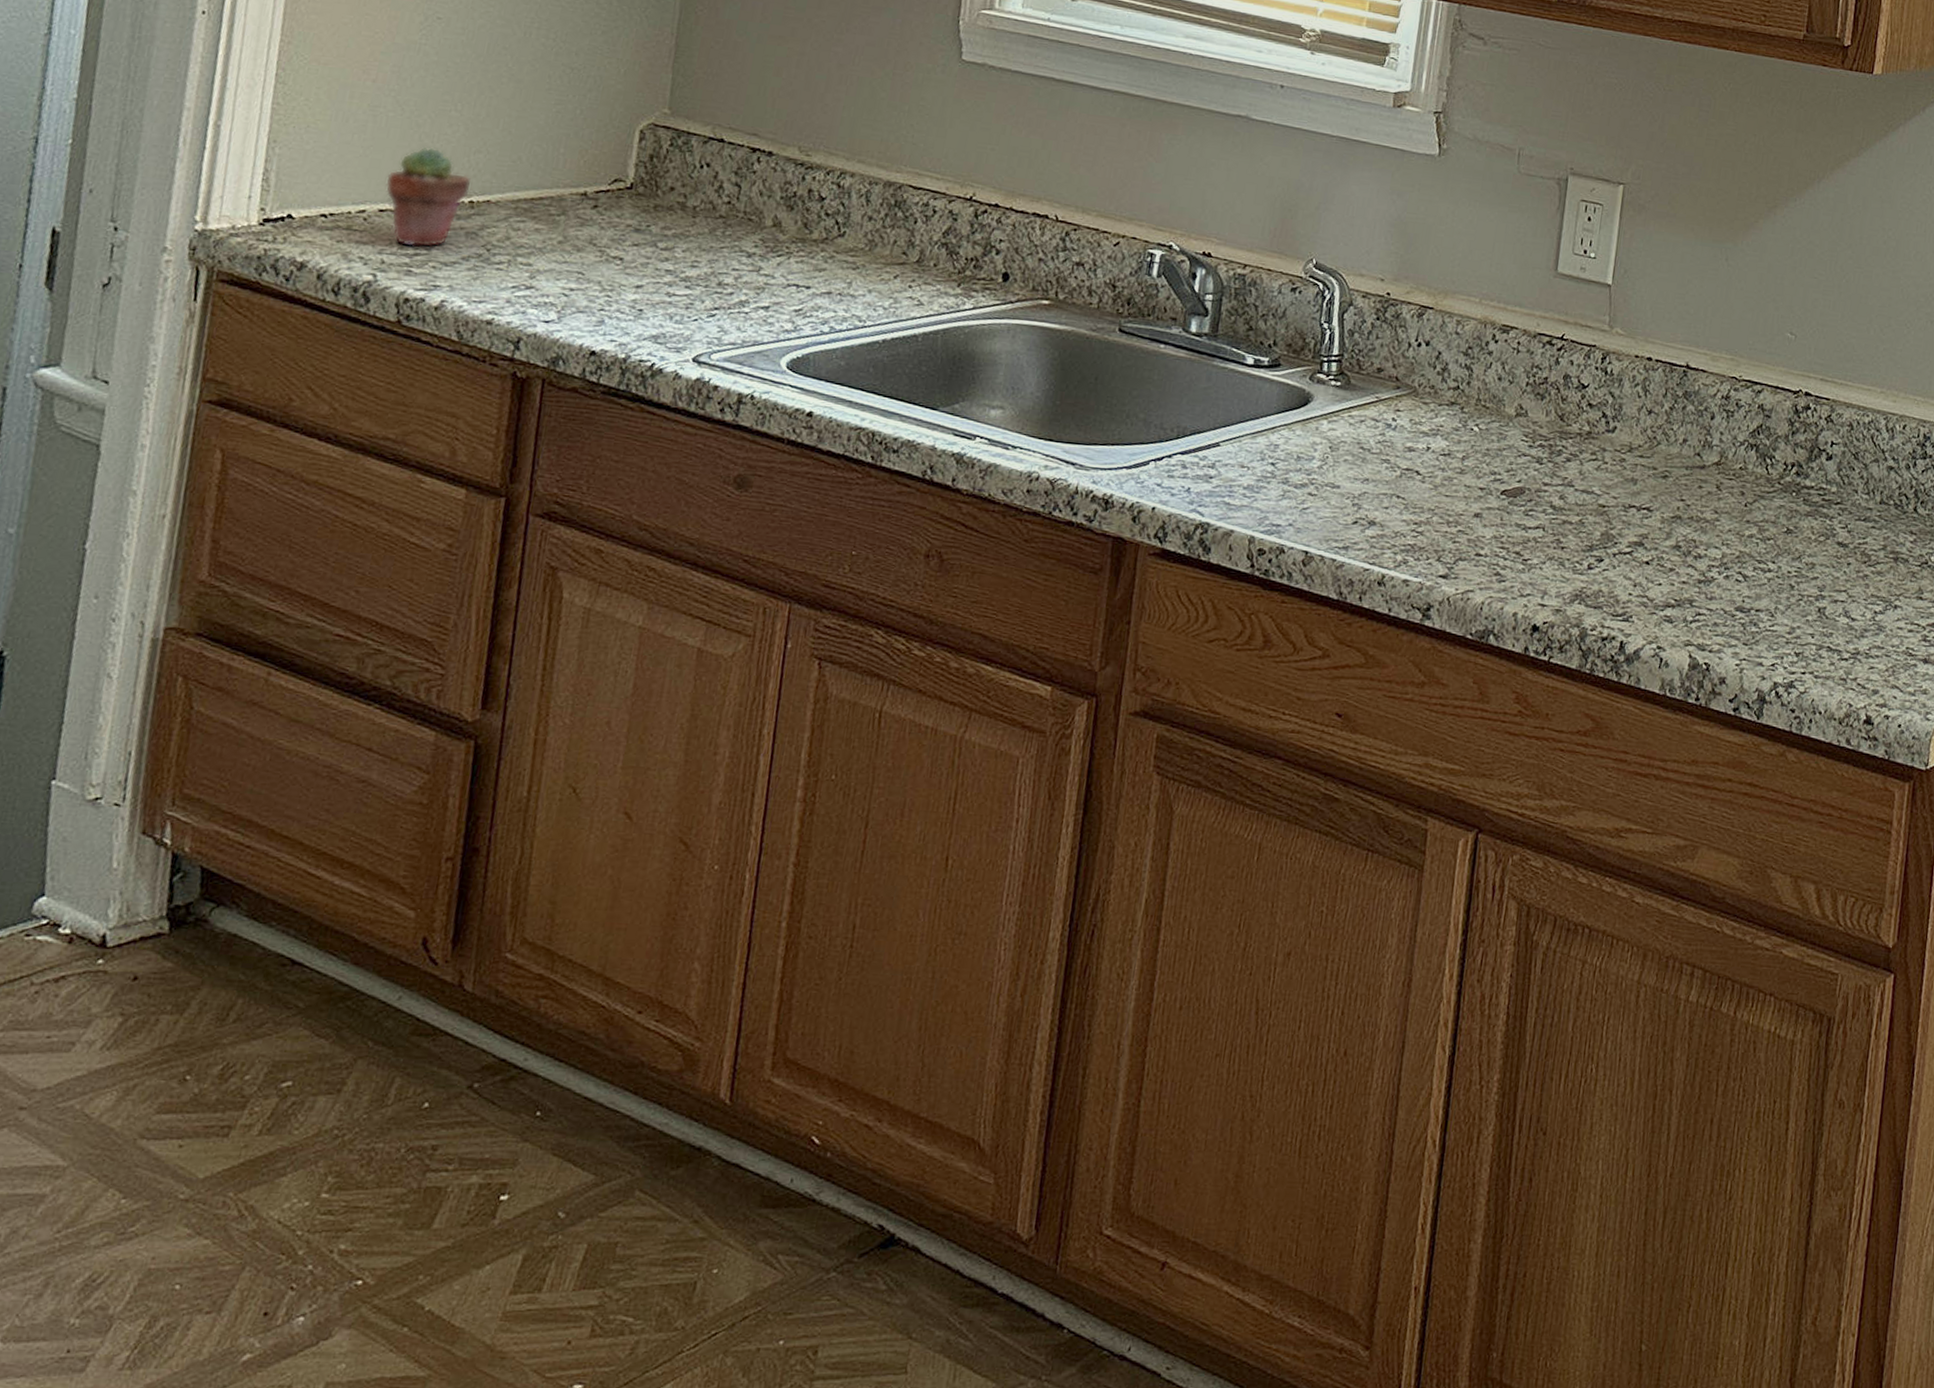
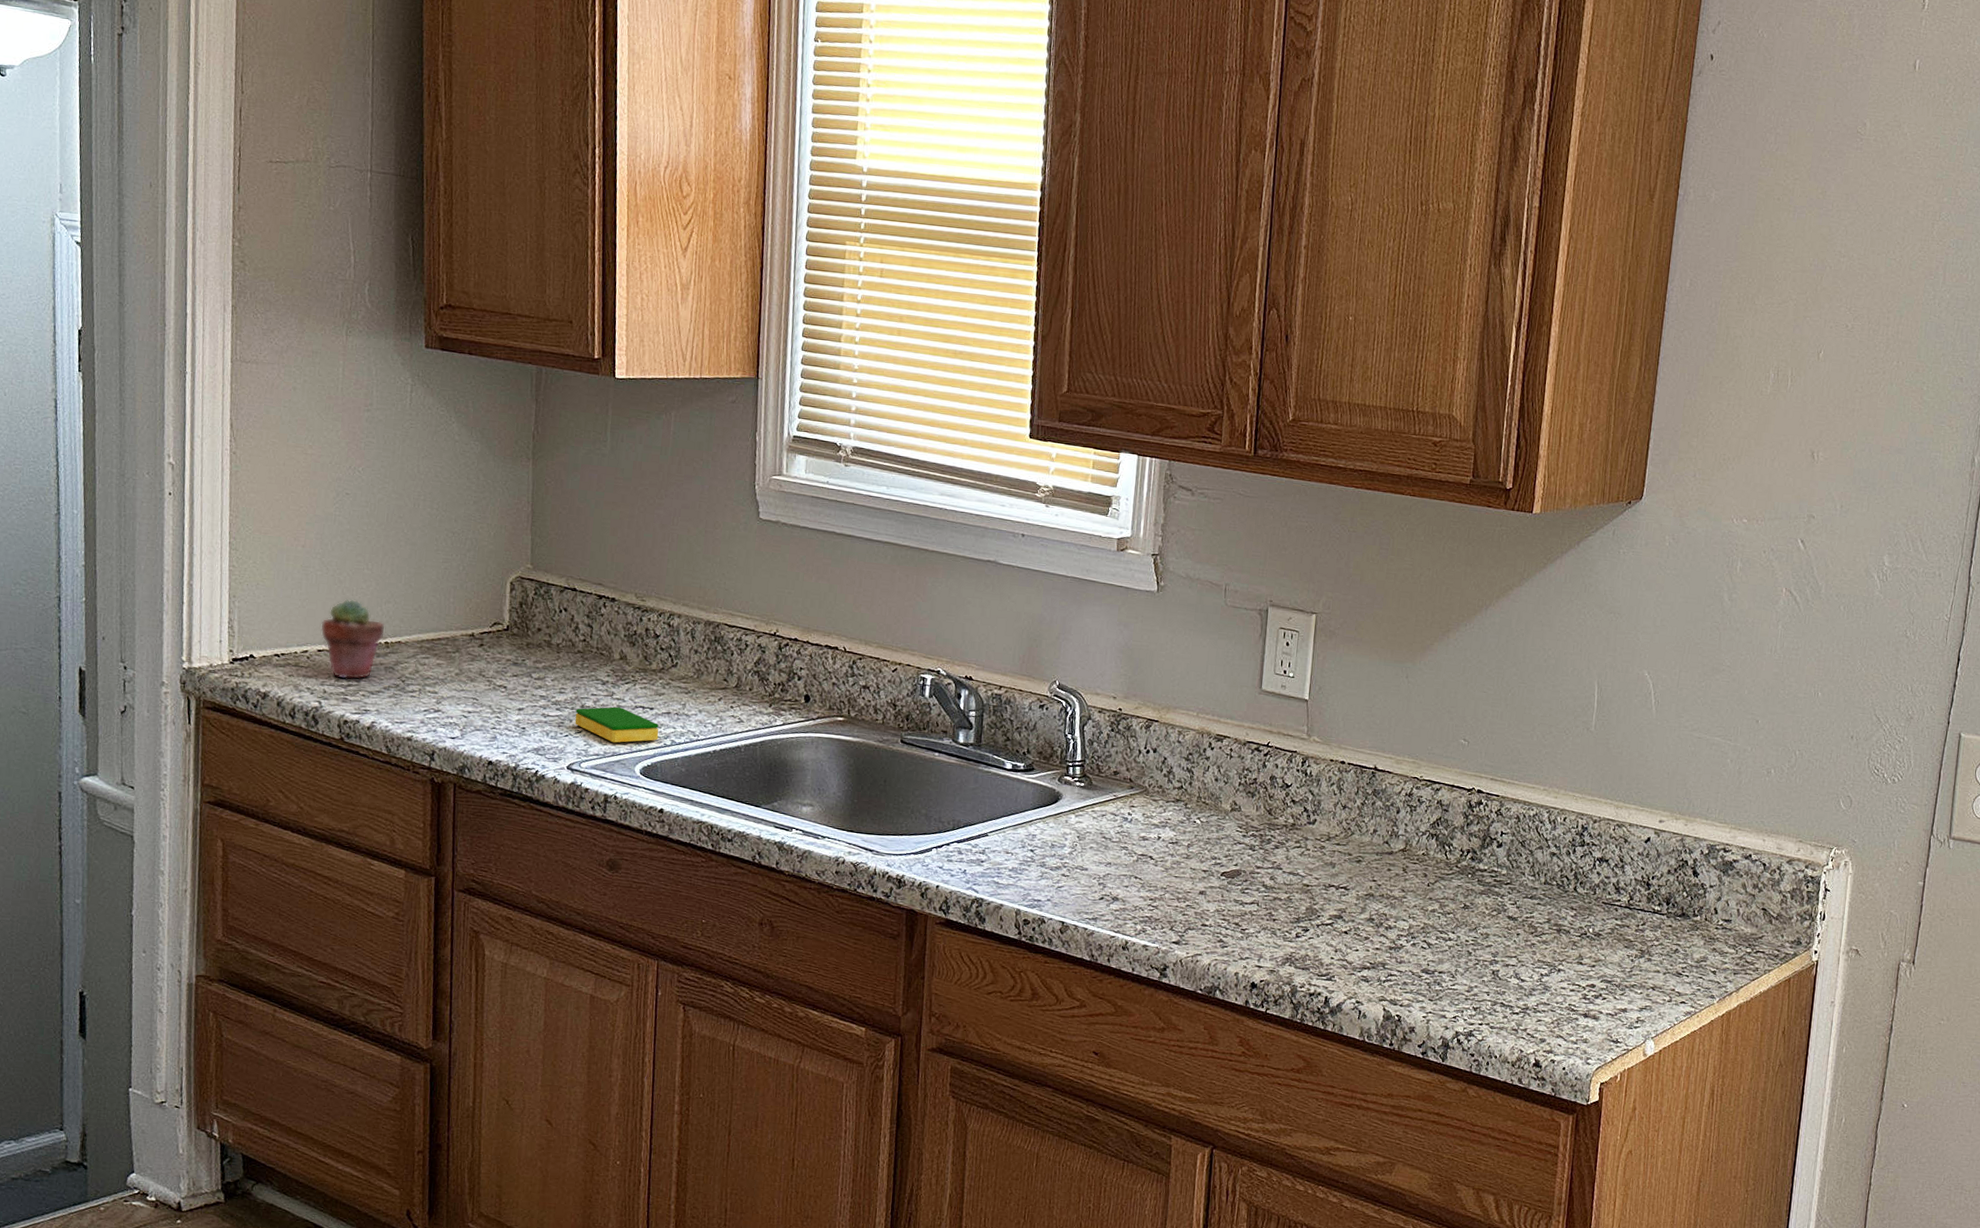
dish sponge: none [707,284,816,330] -> present [575,706,659,743]

